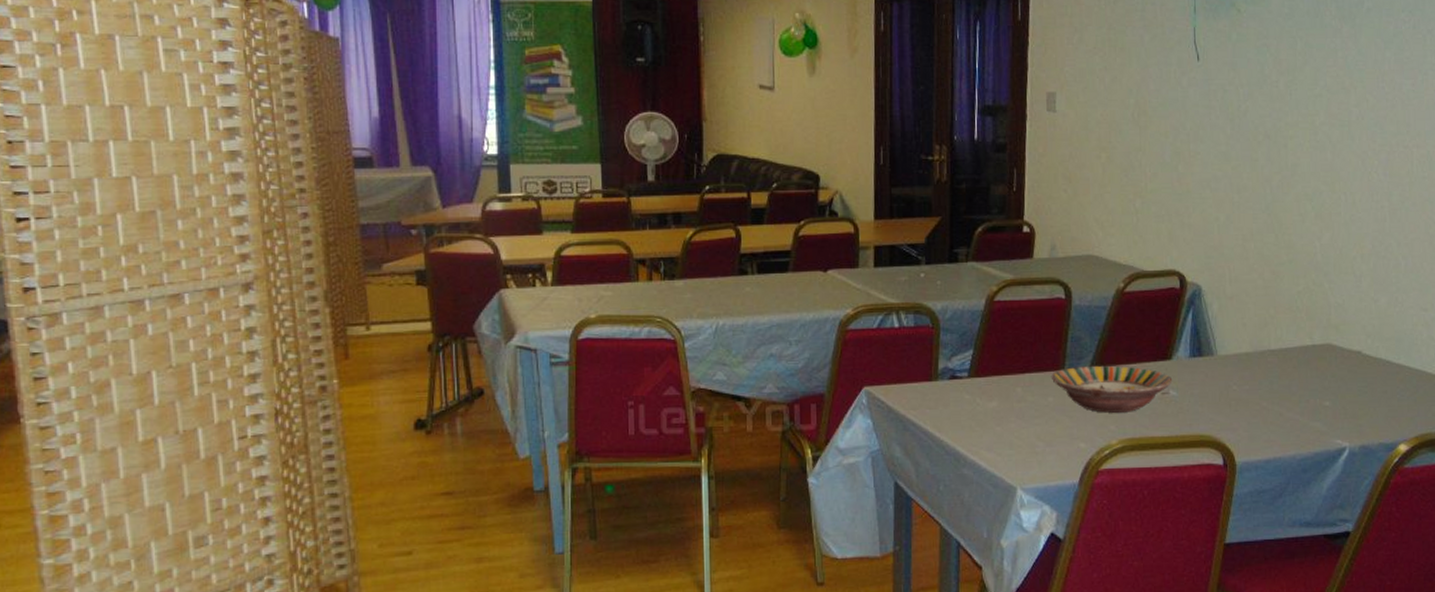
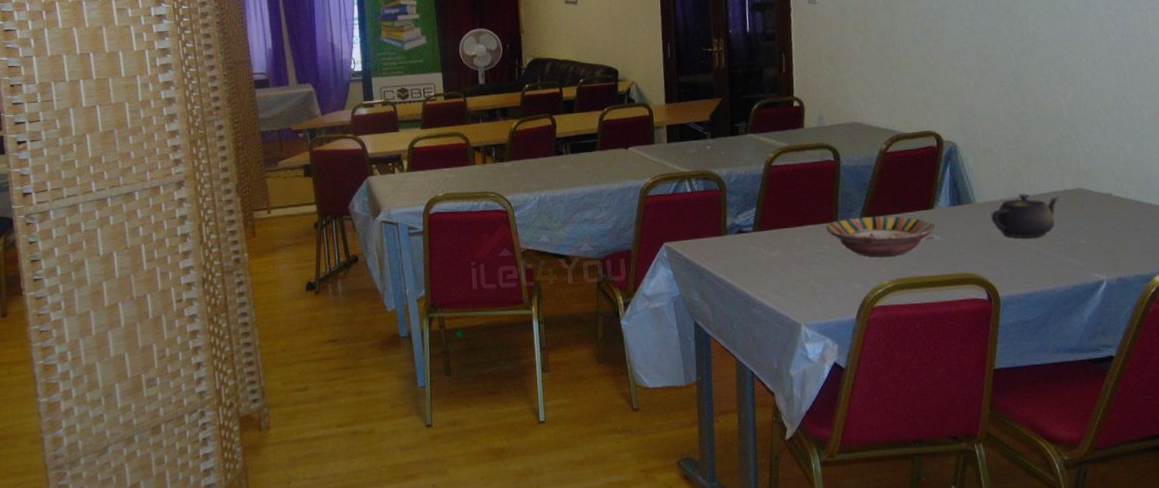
teapot: none [1232,347,1307,398] -> present [990,193,1060,238]

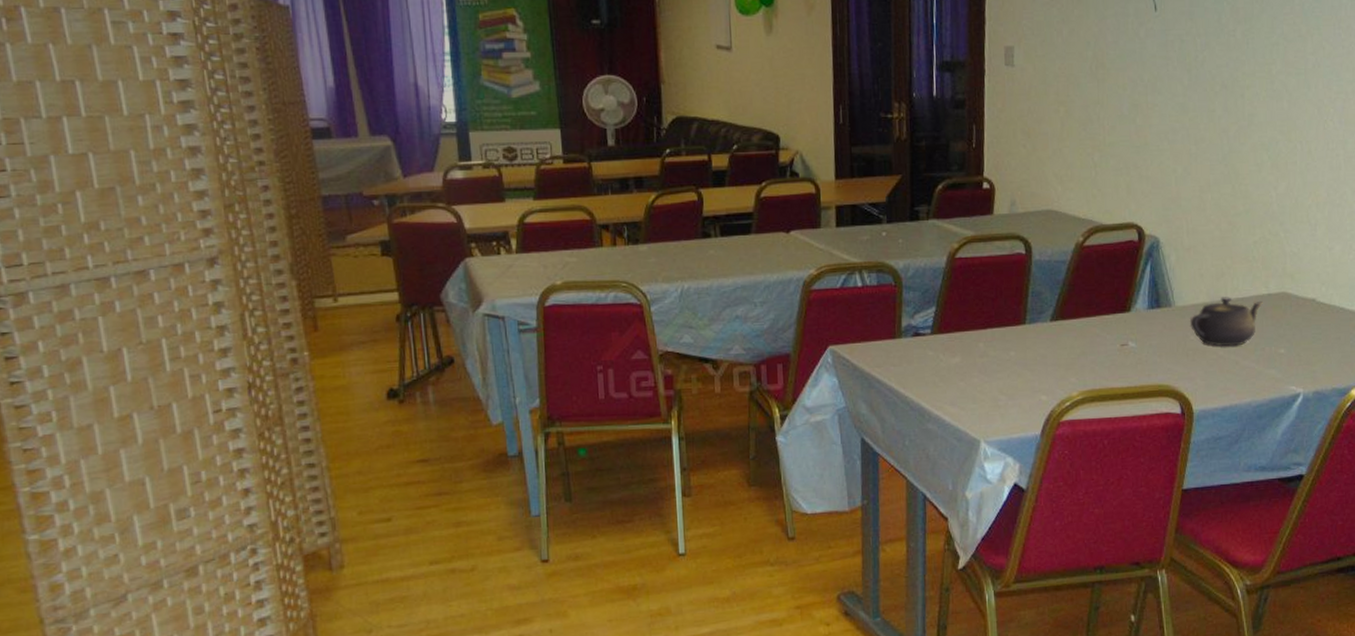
serving bowl: present [825,216,936,257] -> none [1012,318,1132,366]

